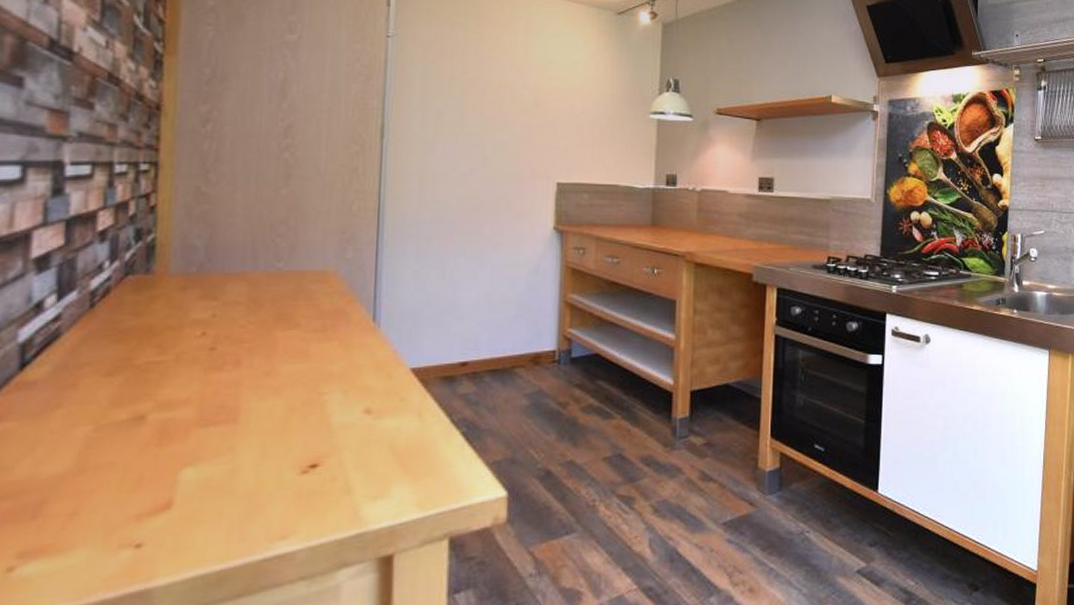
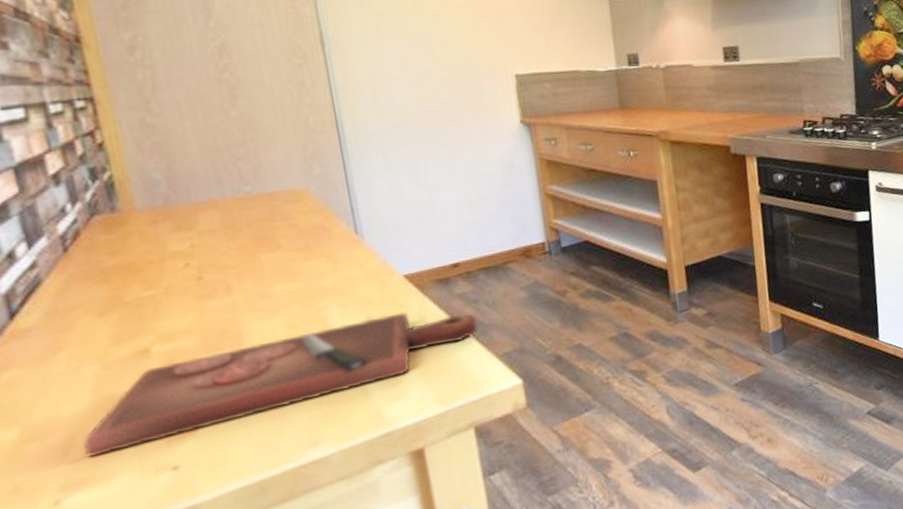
cutting board: none [52,406,474,525] -> present [81,312,478,458]

